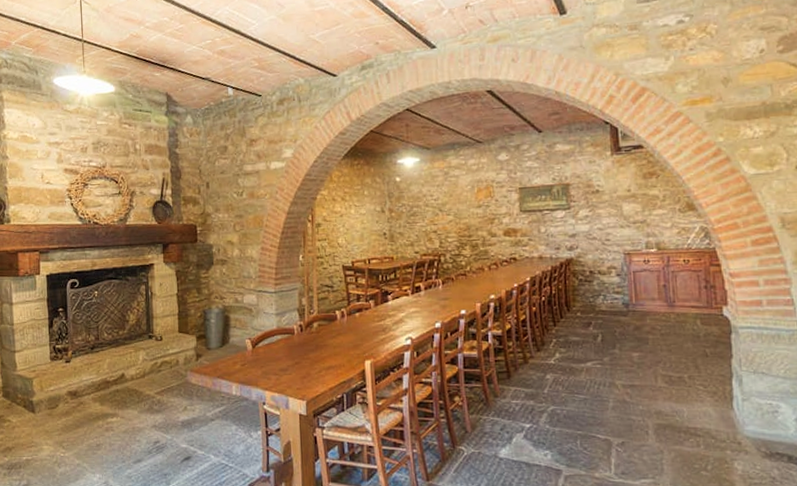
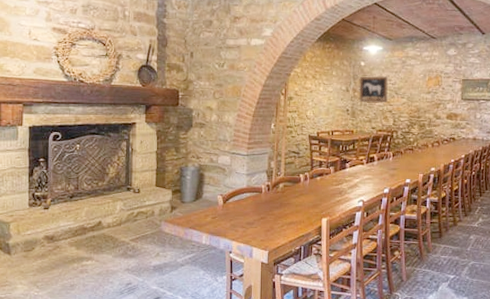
wall art: none [396,191,431,223] -> present [359,76,388,102]

